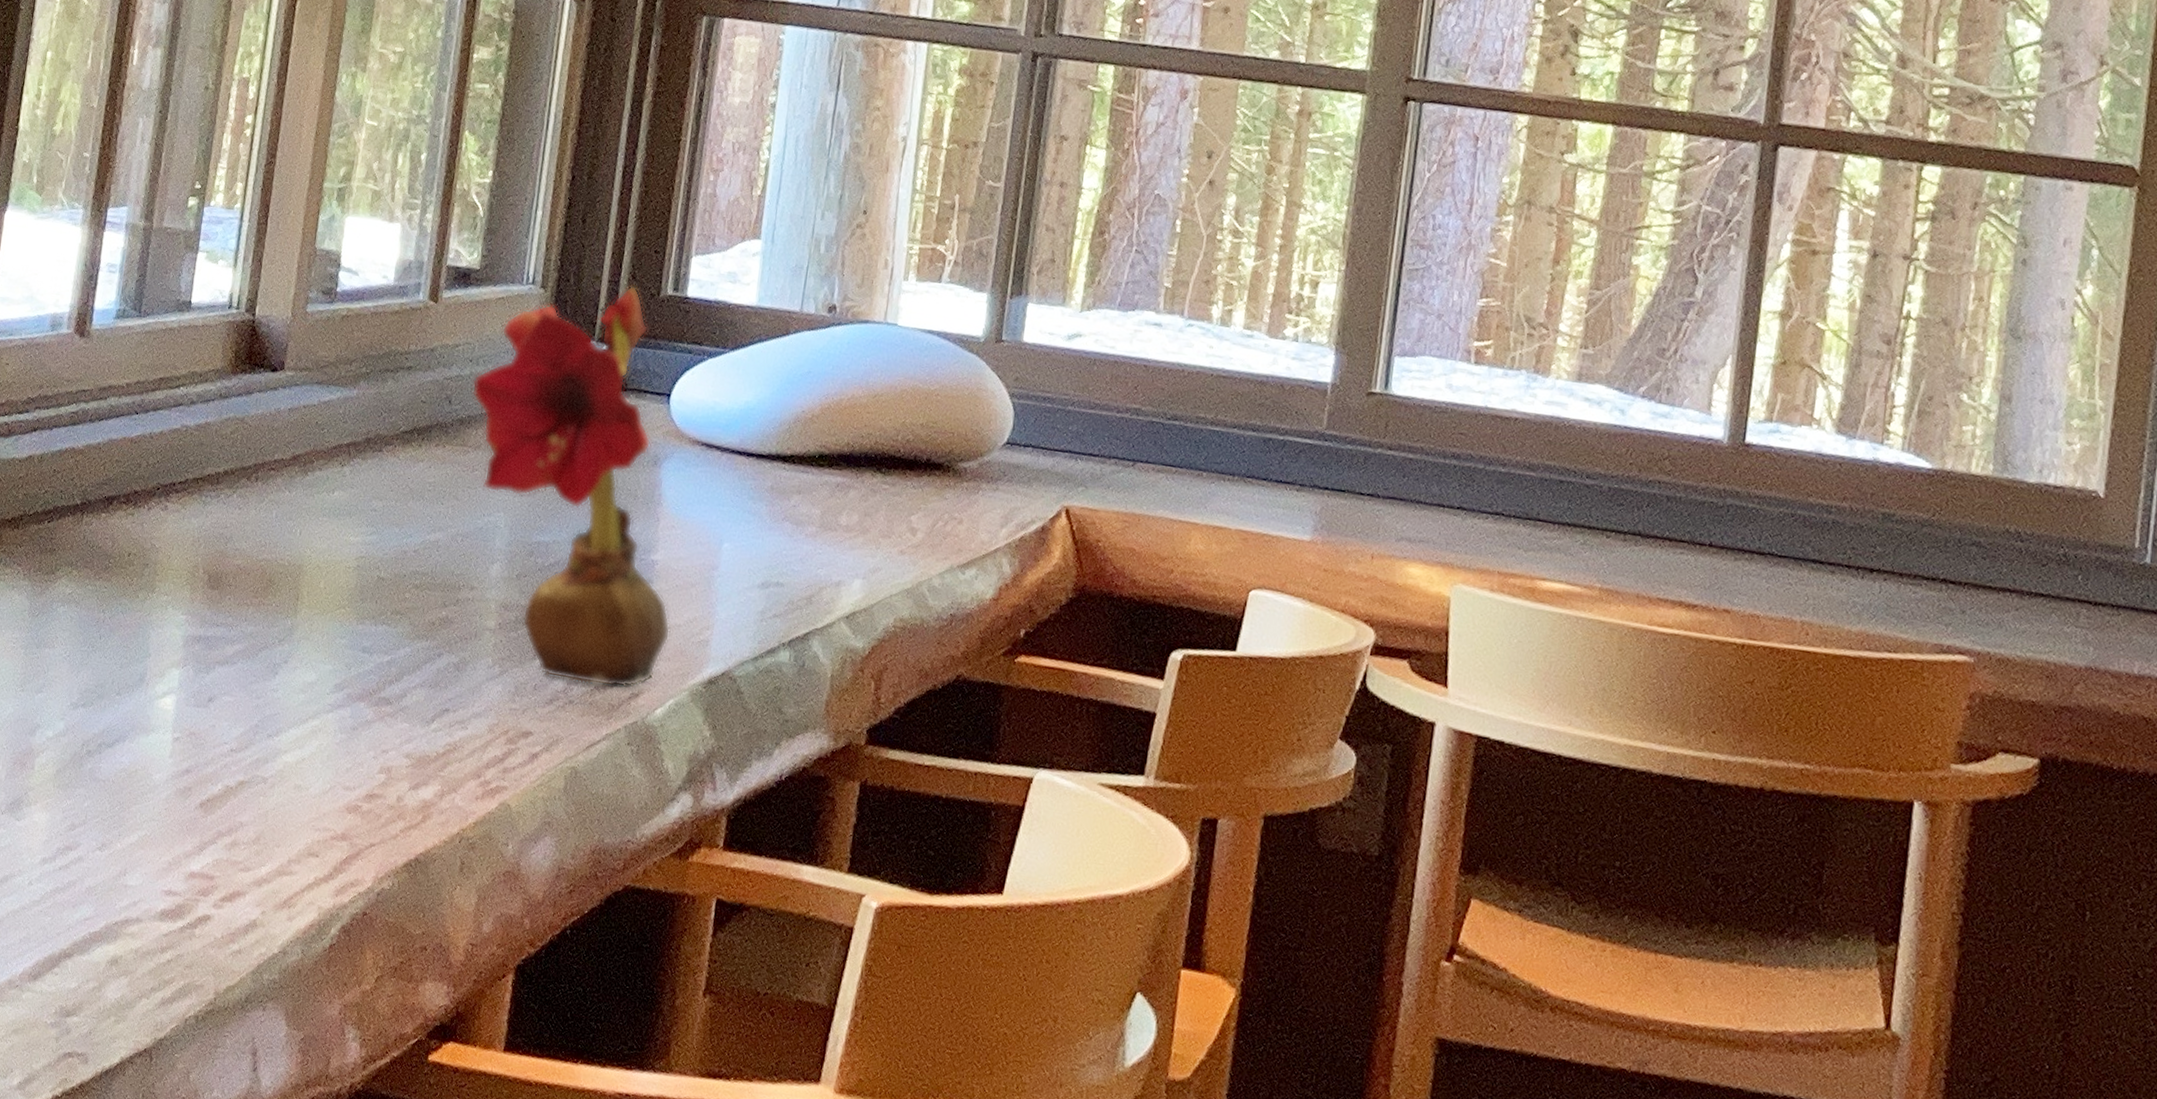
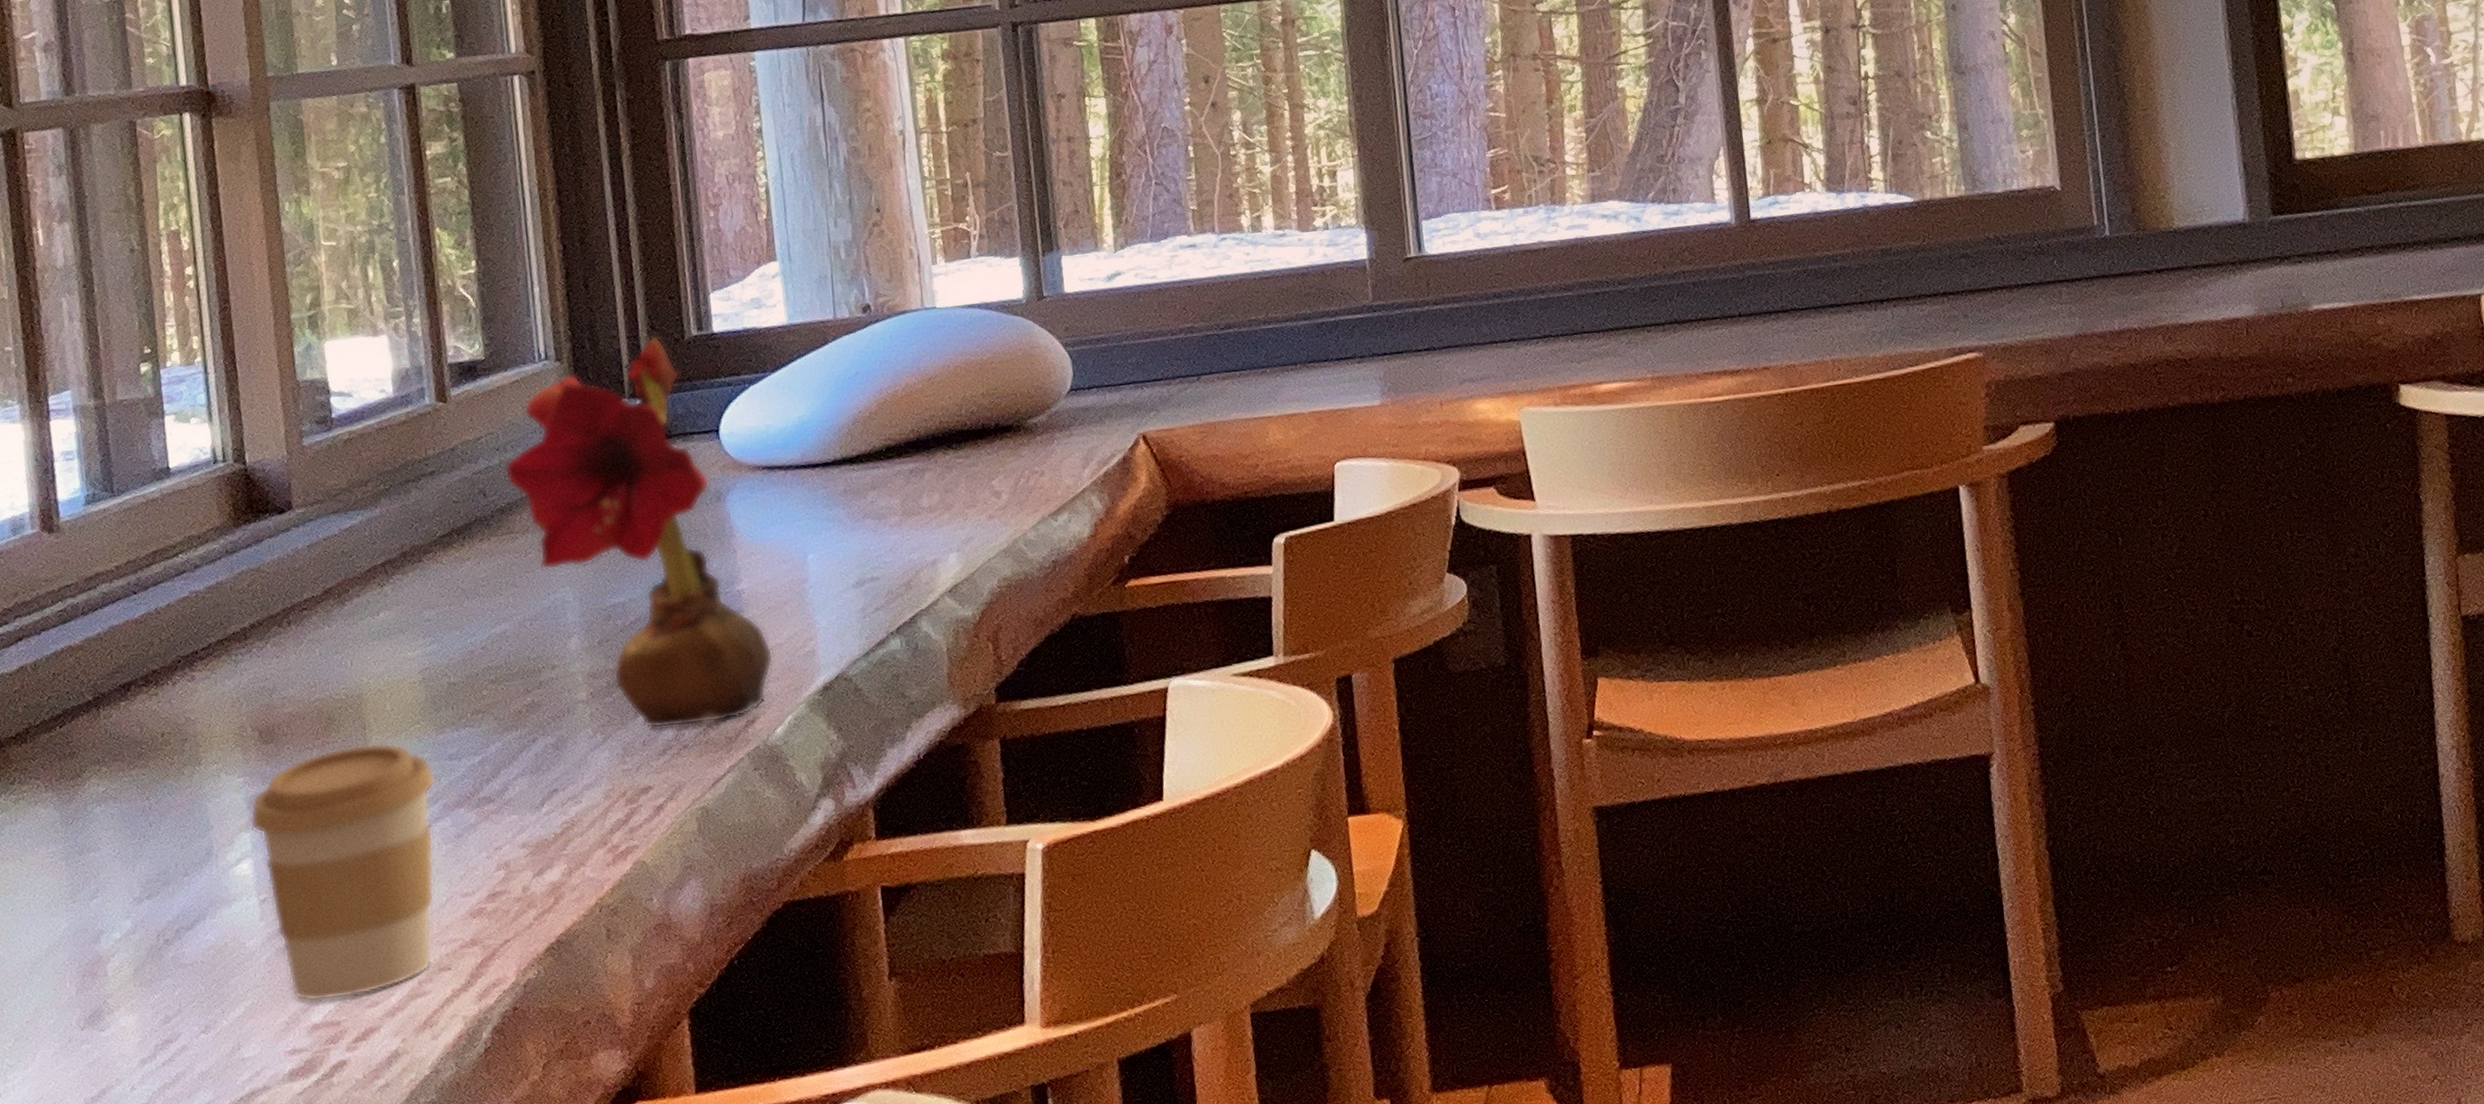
coffee cup: none [180,611,347,858] -> present [249,742,436,1002]

